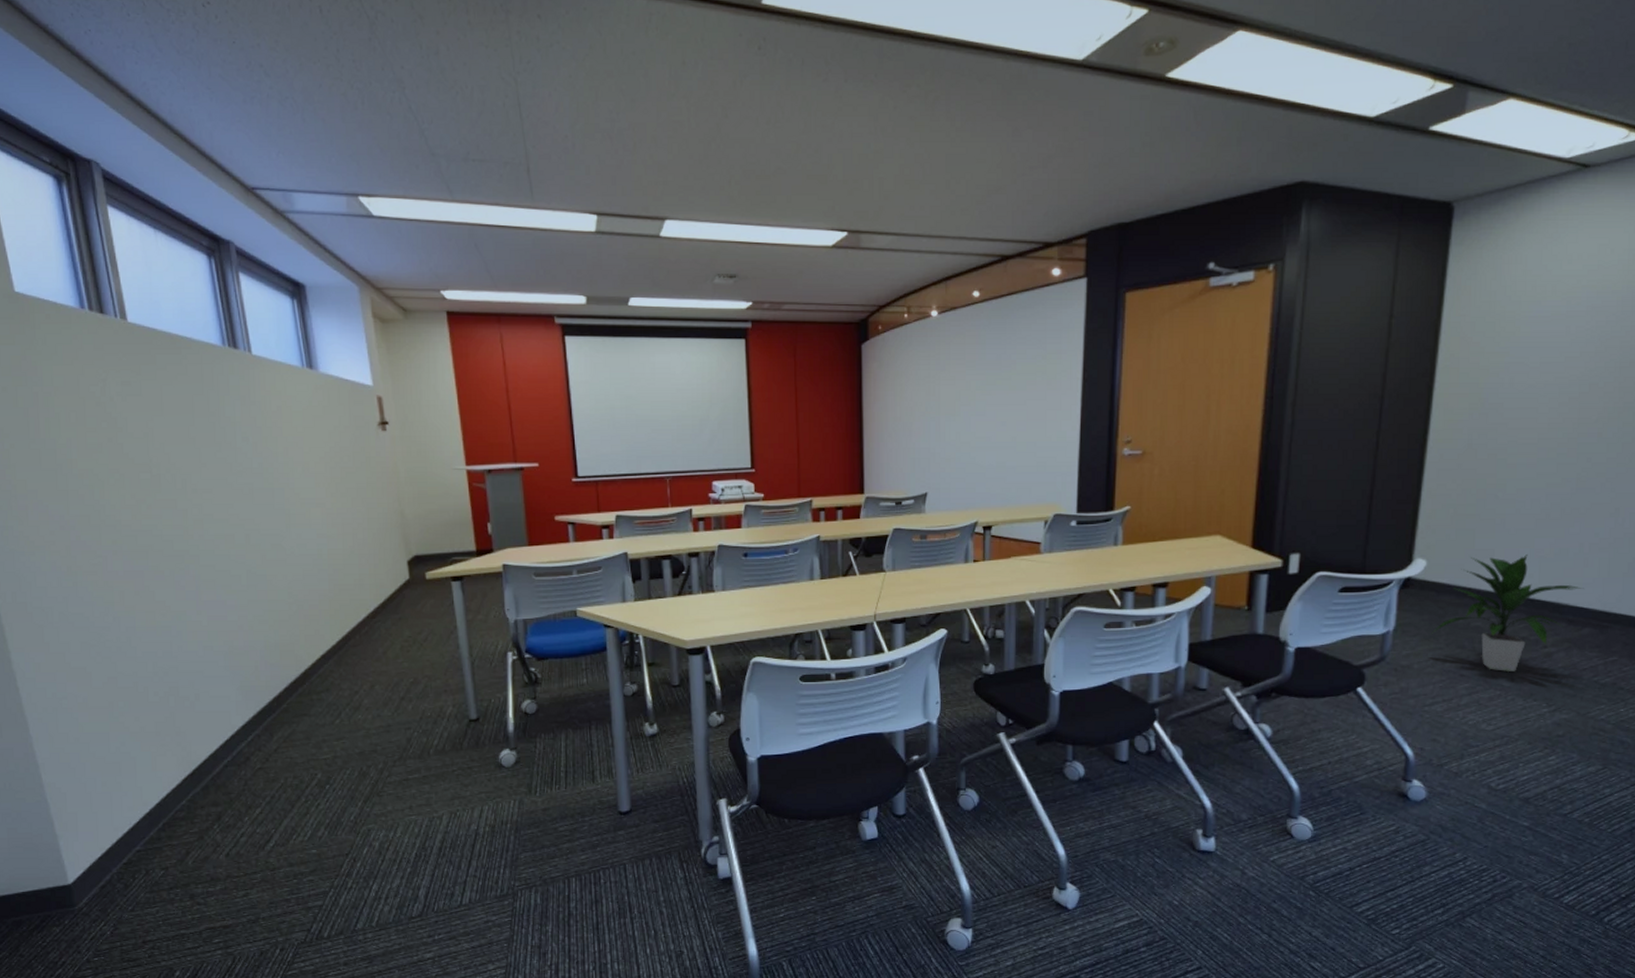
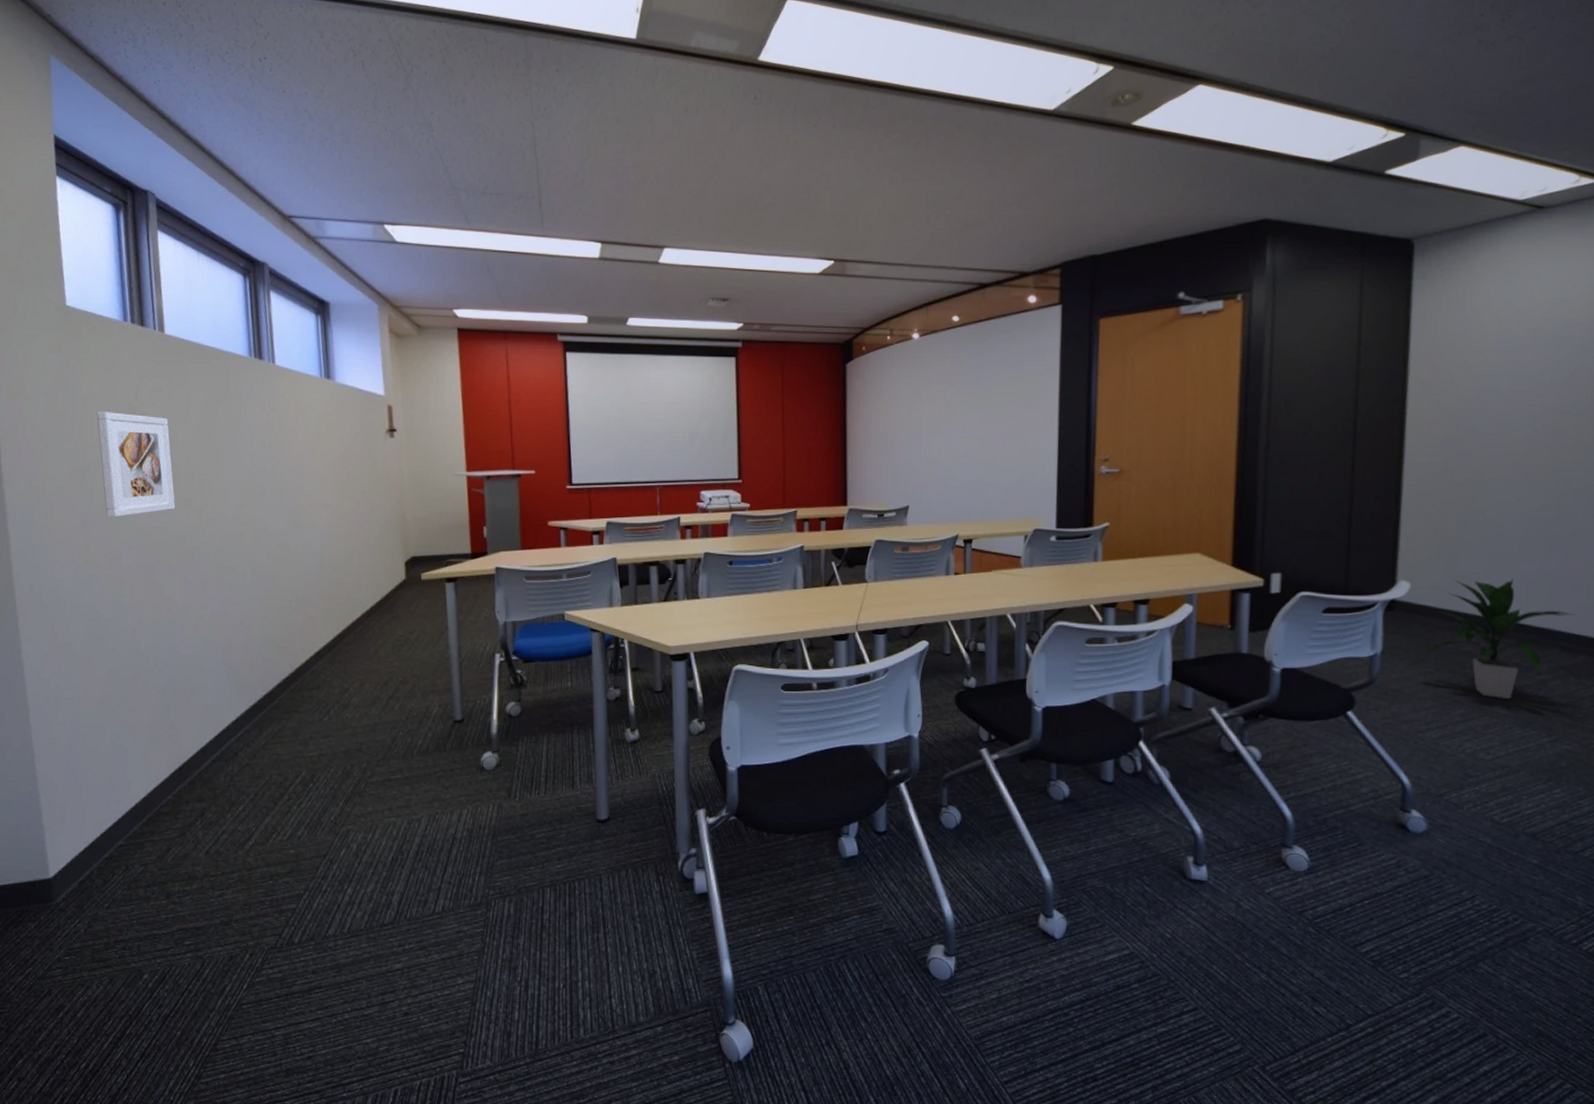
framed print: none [62,408,159,521] -> present [96,412,176,518]

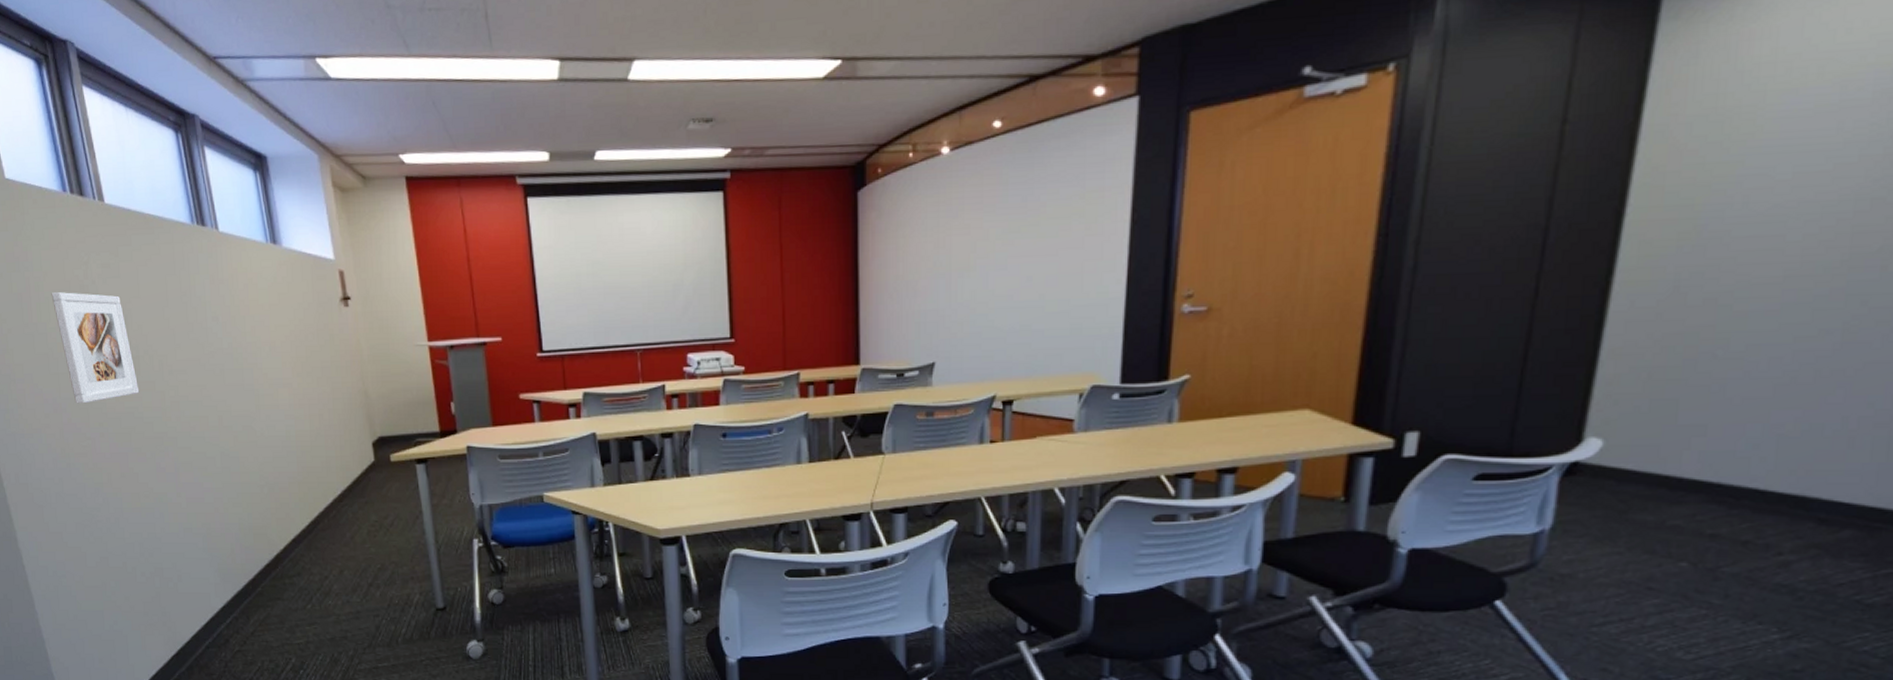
indoor plant: present [1420,579,1575,699] -> none [1605,432,1846,585]

